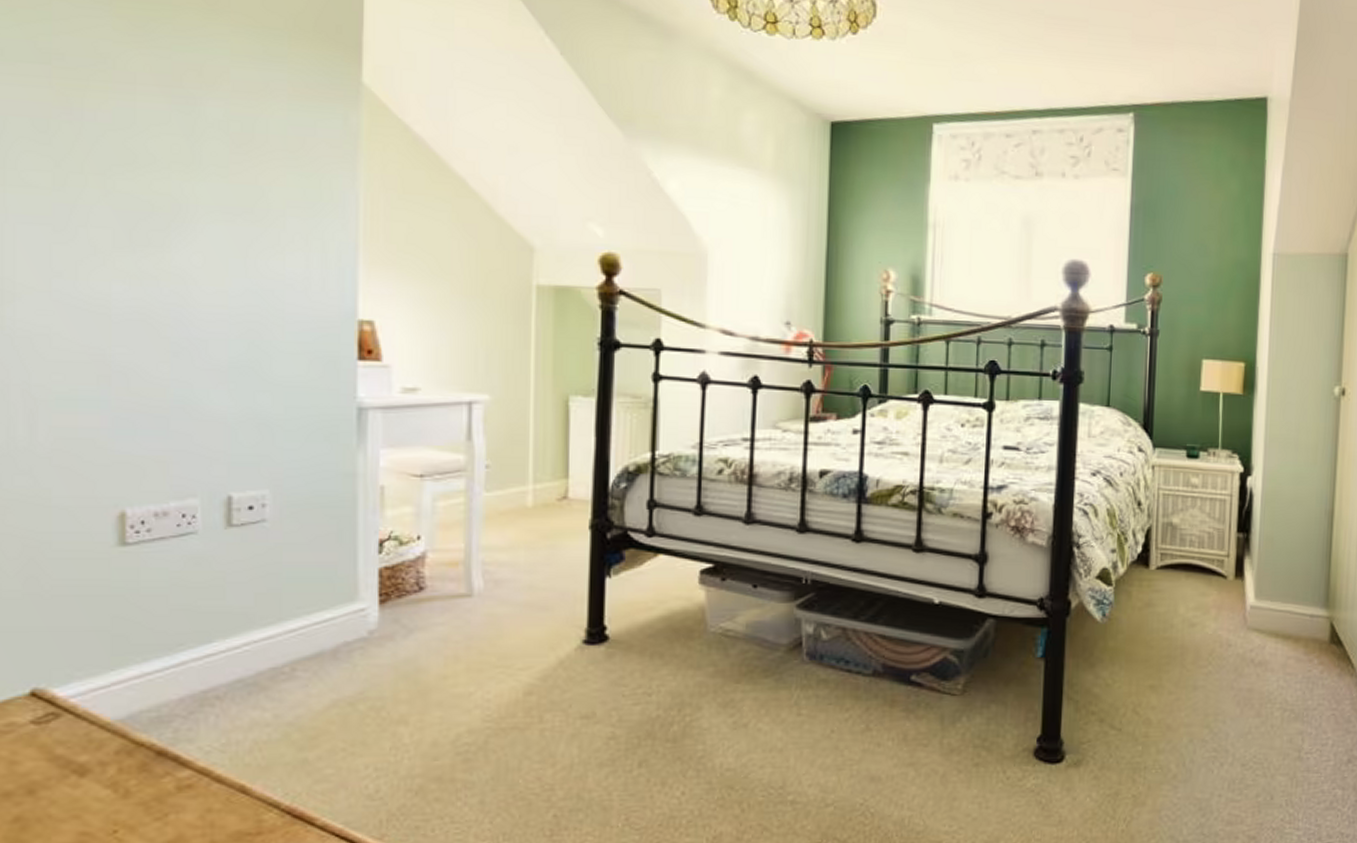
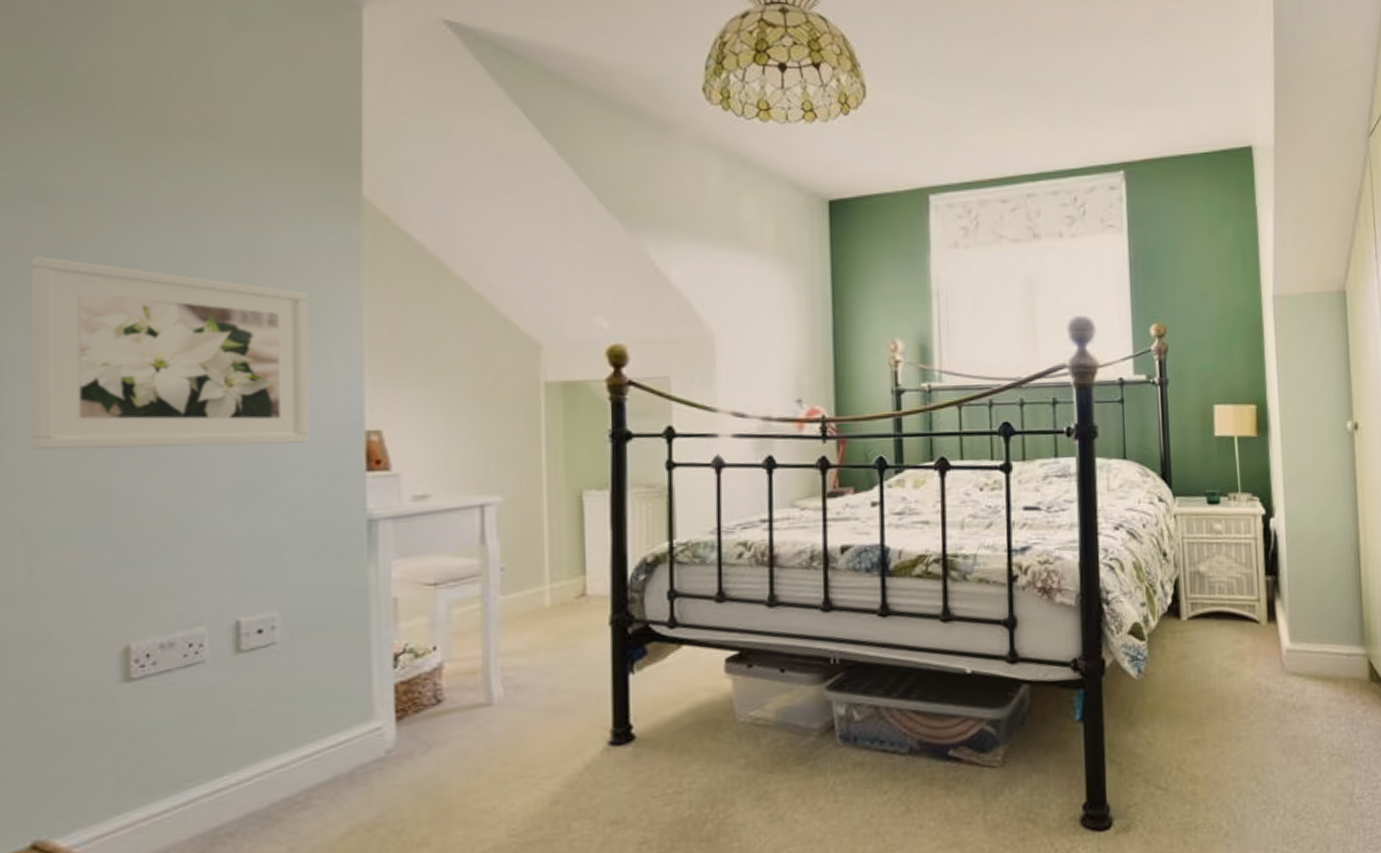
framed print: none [33,120,306,327] -> present [32,256,311,450]

